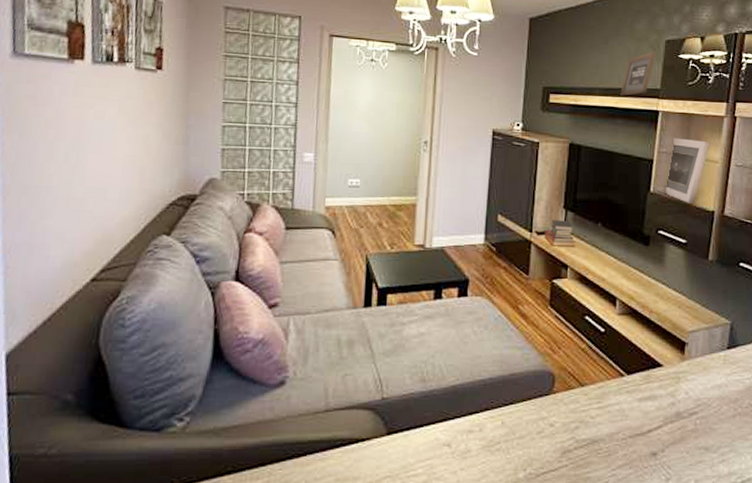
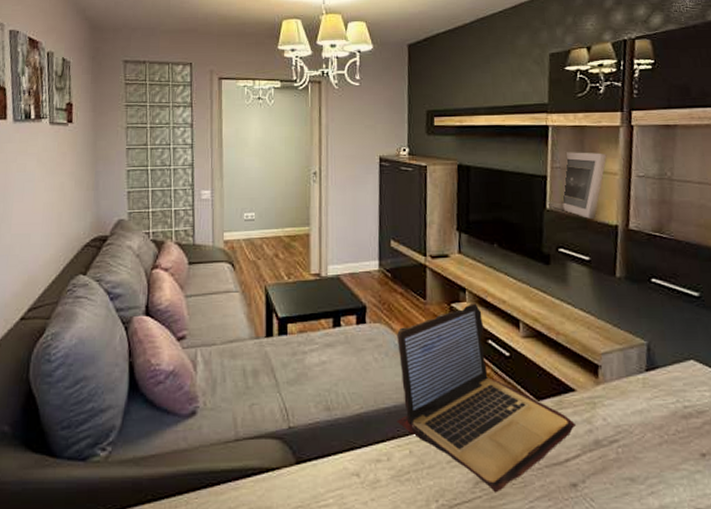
laptop: none [491,279,661,462] -> present [396,302,577,493]
books: present [544,220,576,247] -> none [438,242,472,270]
picture frame: present [619,51,656,97] -> none [505,66,541,114]

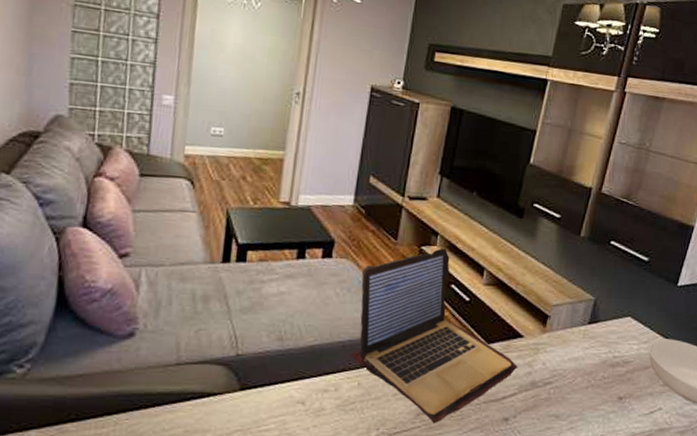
picture frame: present [547,152,607,220] -> none [531,109,596,180]

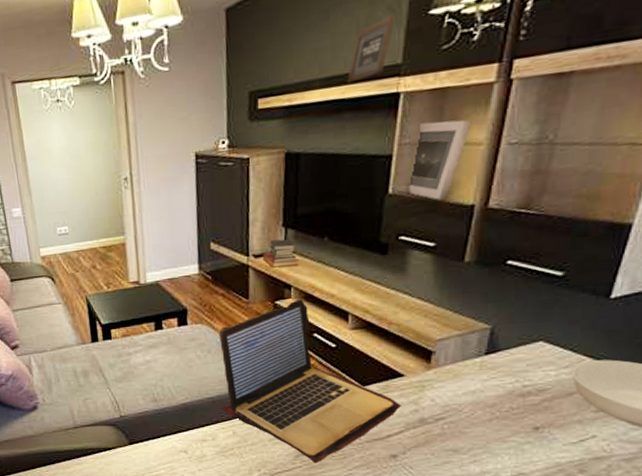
books: none [416,185,448,215] -> present [262,239,299,268]
picture frame: none [509,15,552,62] -> present [346,14,396,84]
picture frame: none [531,109,596,180] -> present [390,119,472,201]

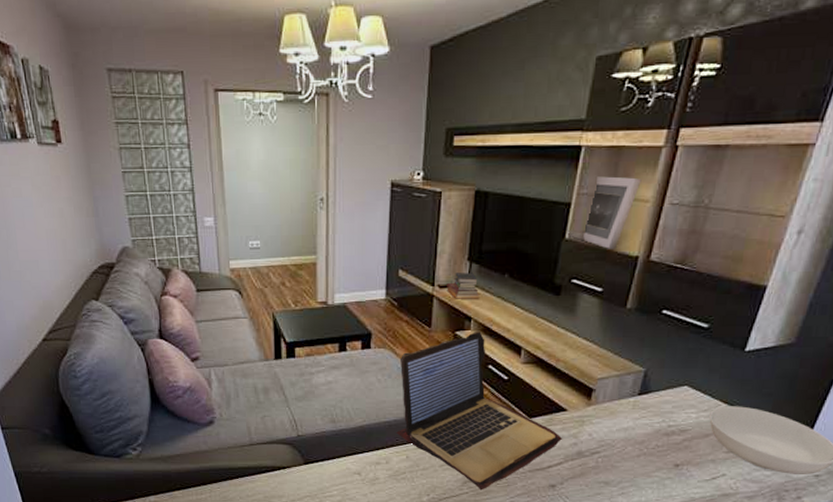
picture frame: present [346,14,396,84] -> none [535,73,583,132]

